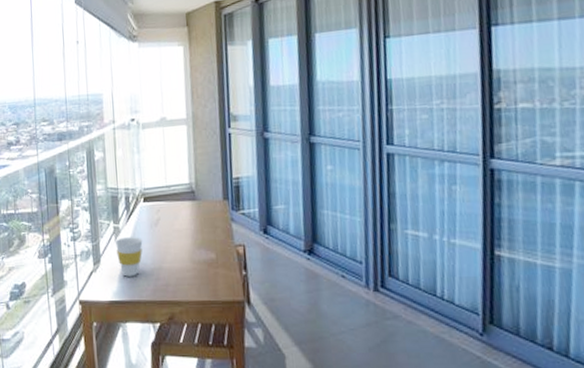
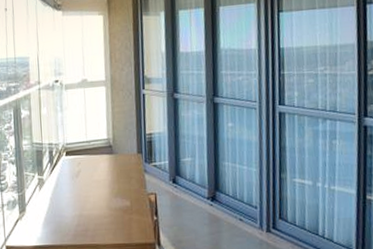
cup: present [114,237,143,277] -> none [39,187,65,224]

